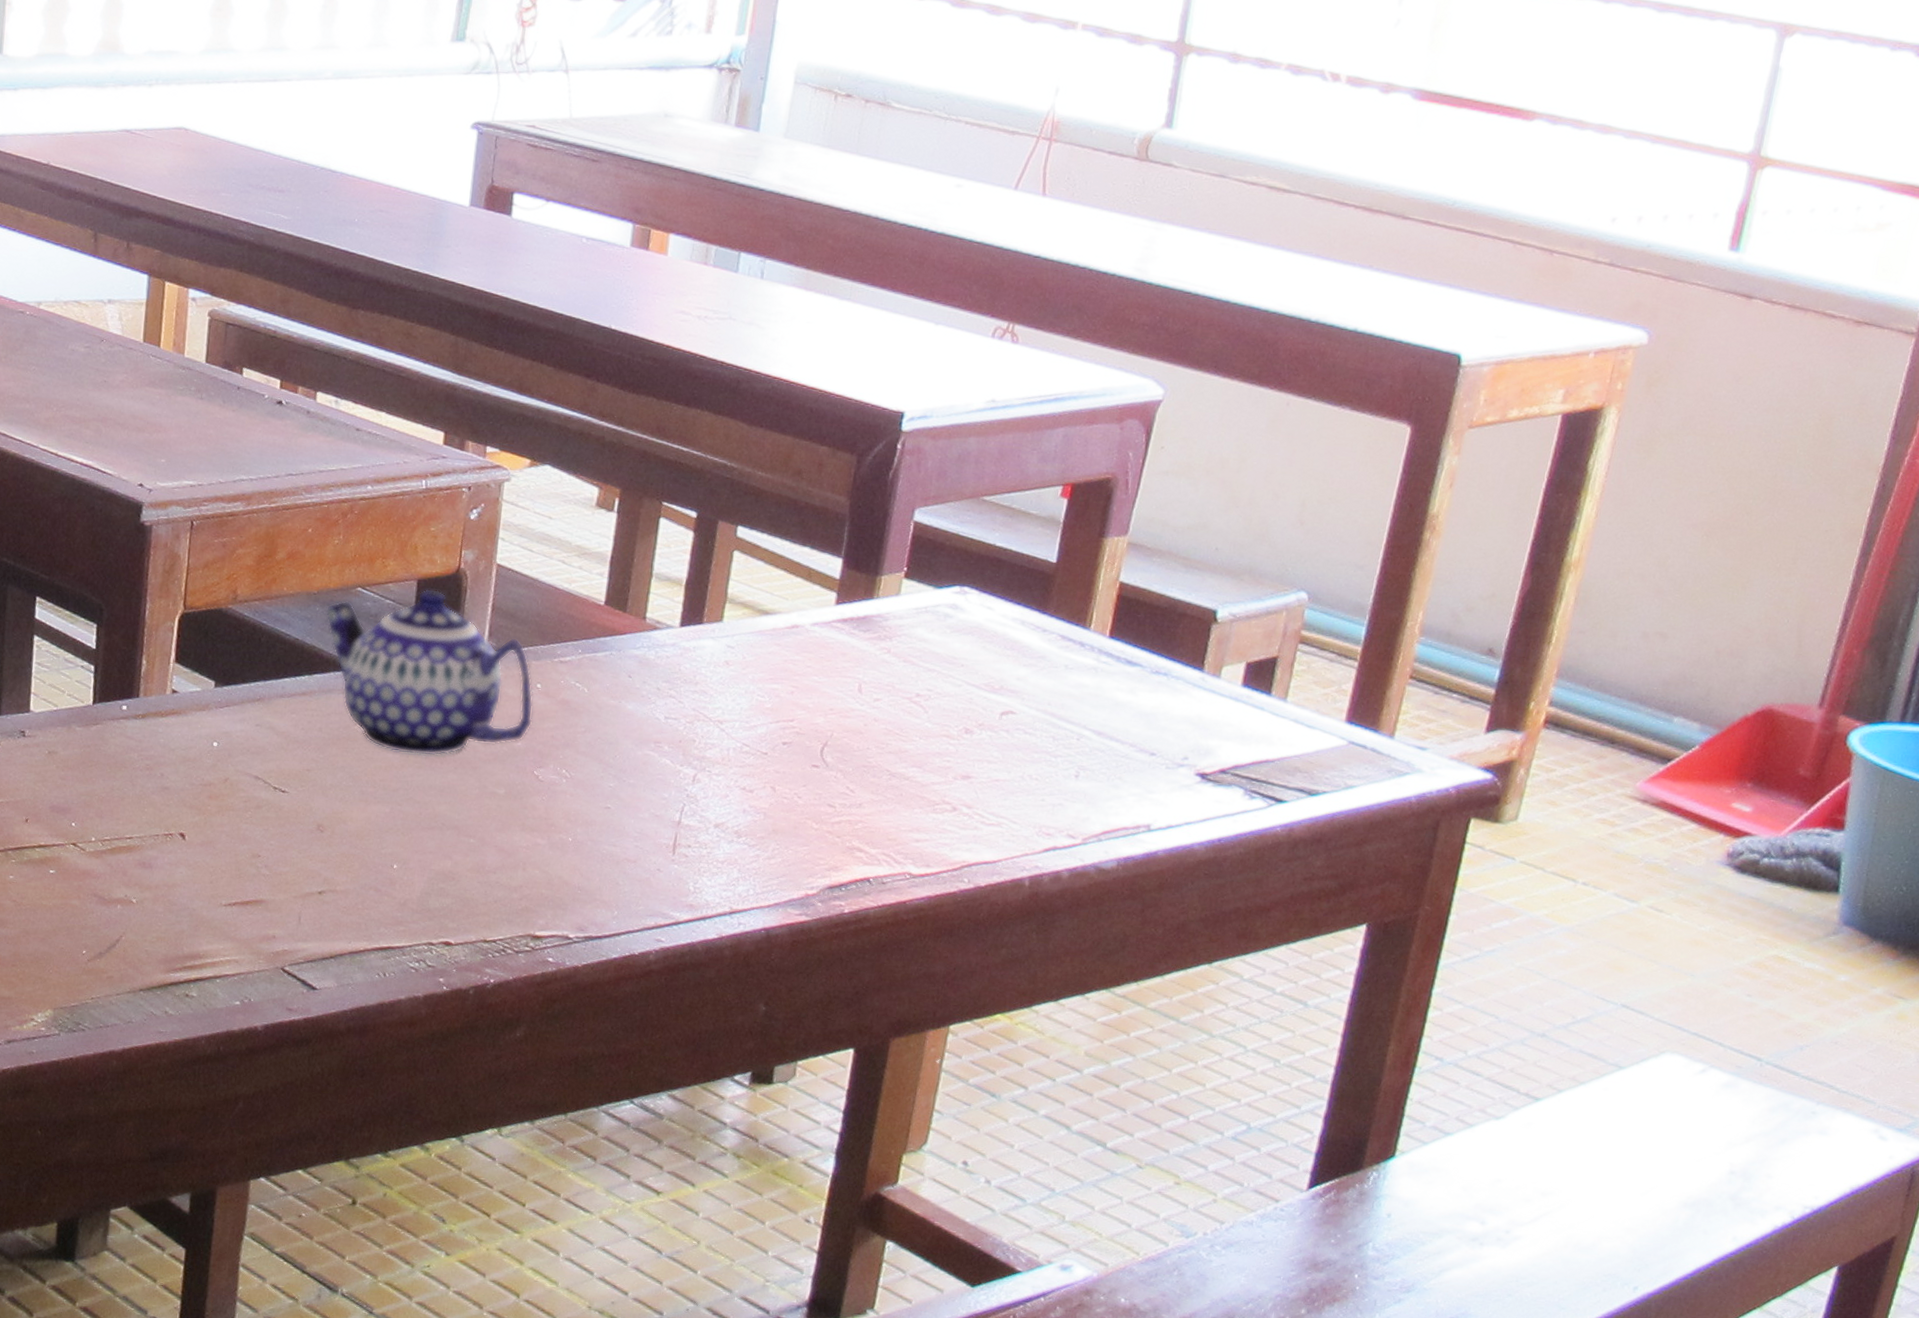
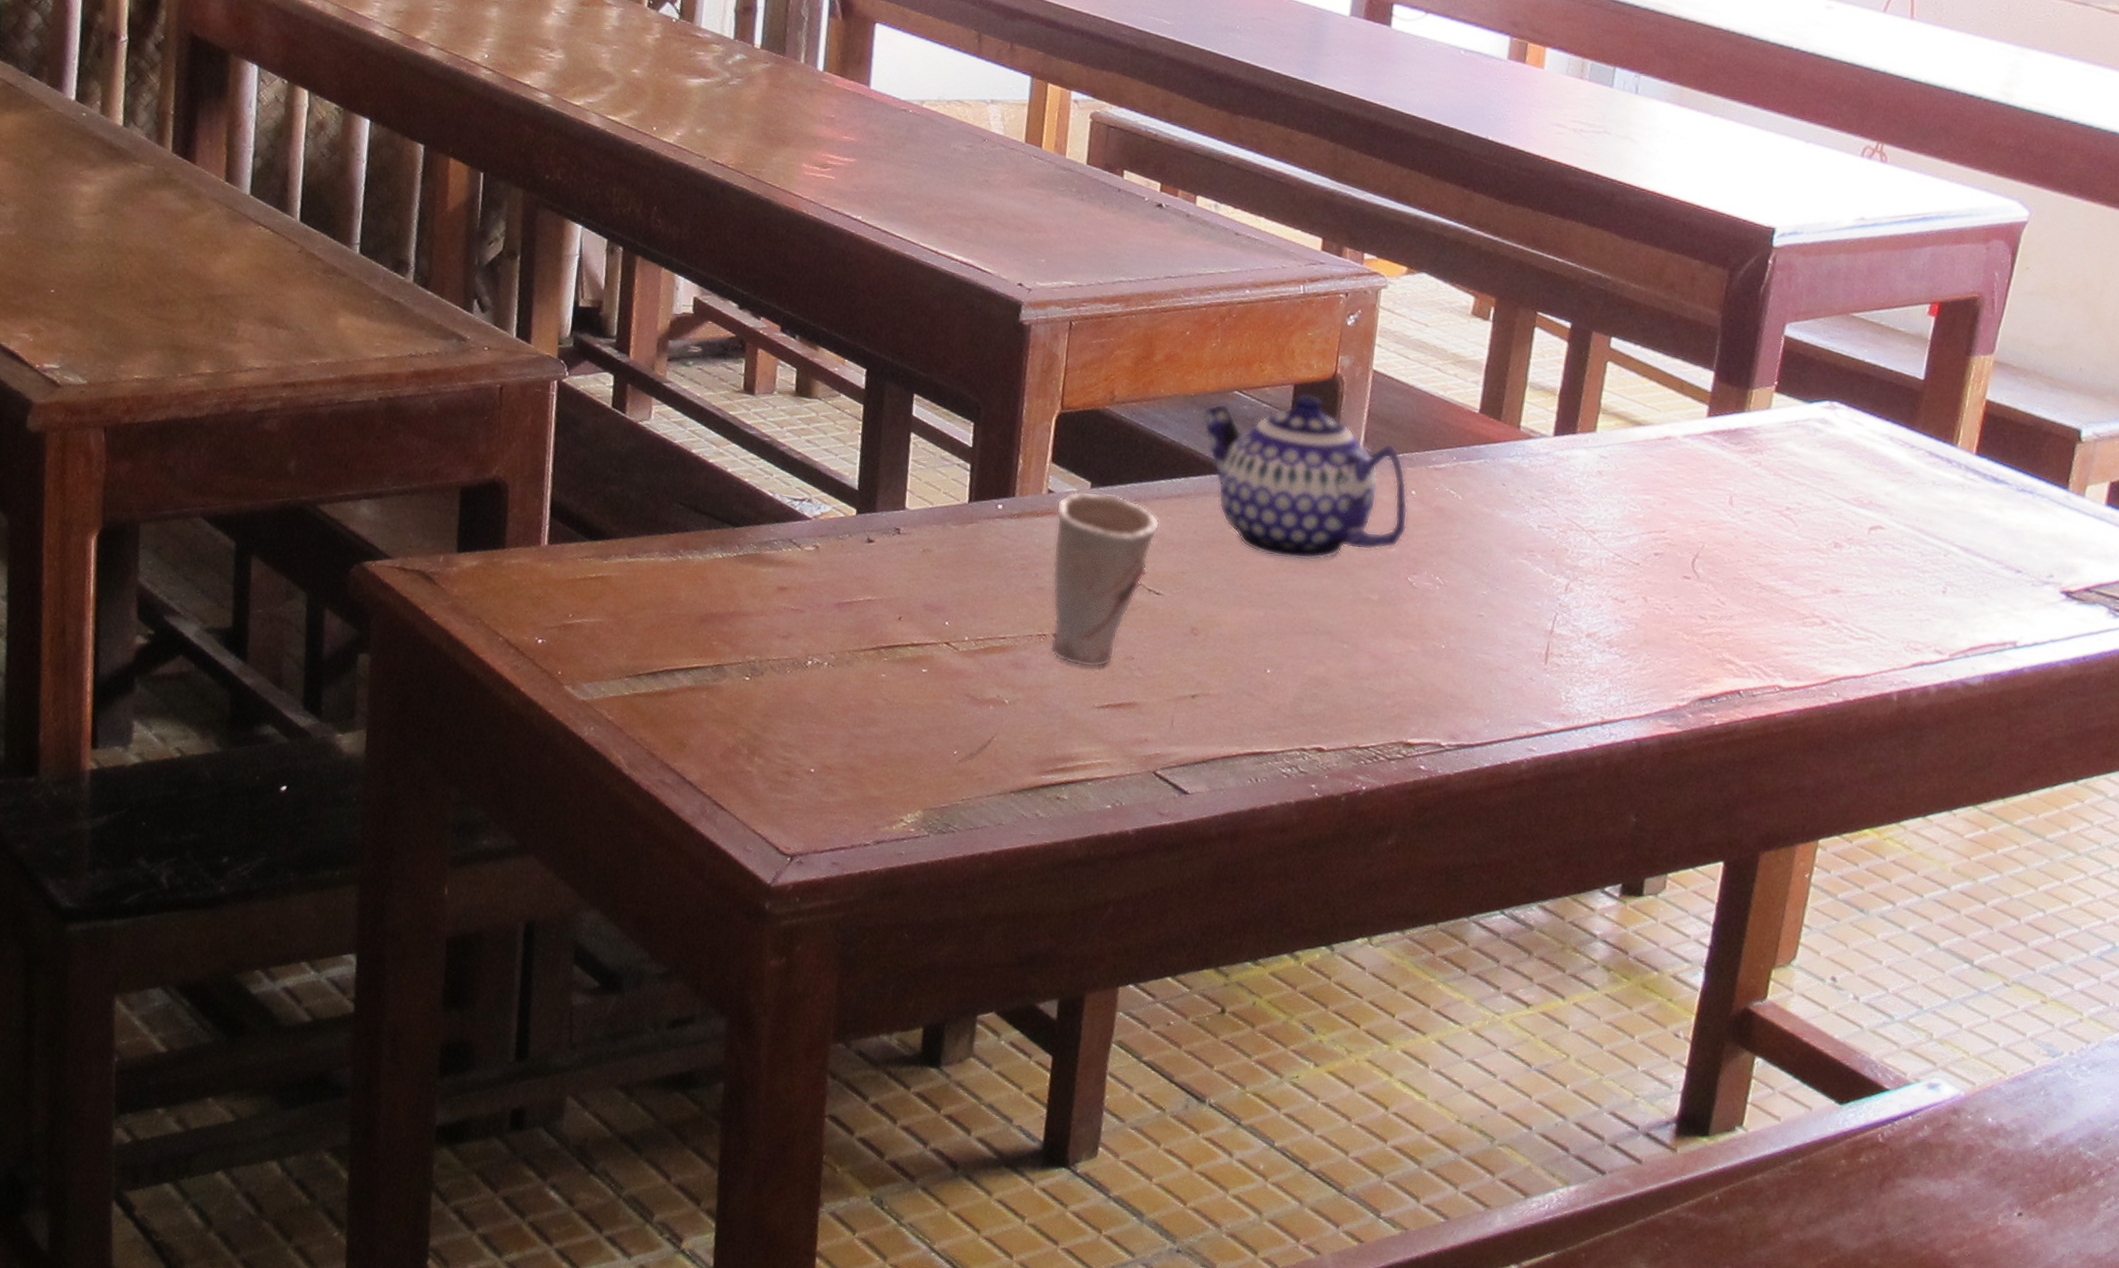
cup: none [176,690,285,866] -> present [1050,490,1160,668]

